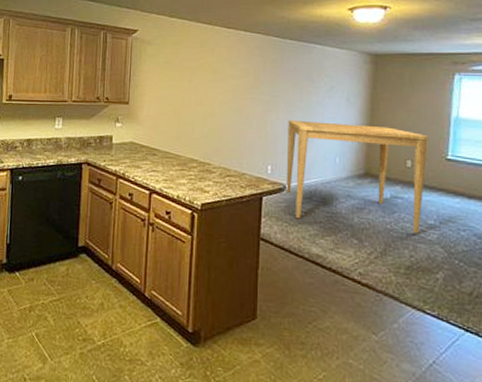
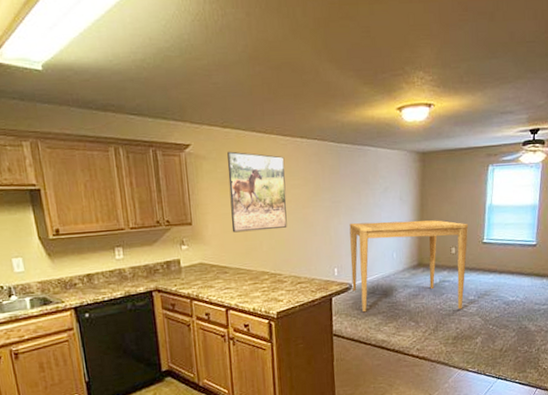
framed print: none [166,39,226,117] -> present [227,151,287,233]

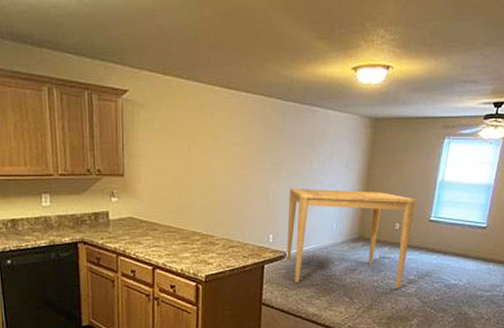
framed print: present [227,151,287,233] -> none [165,101,227,188]

